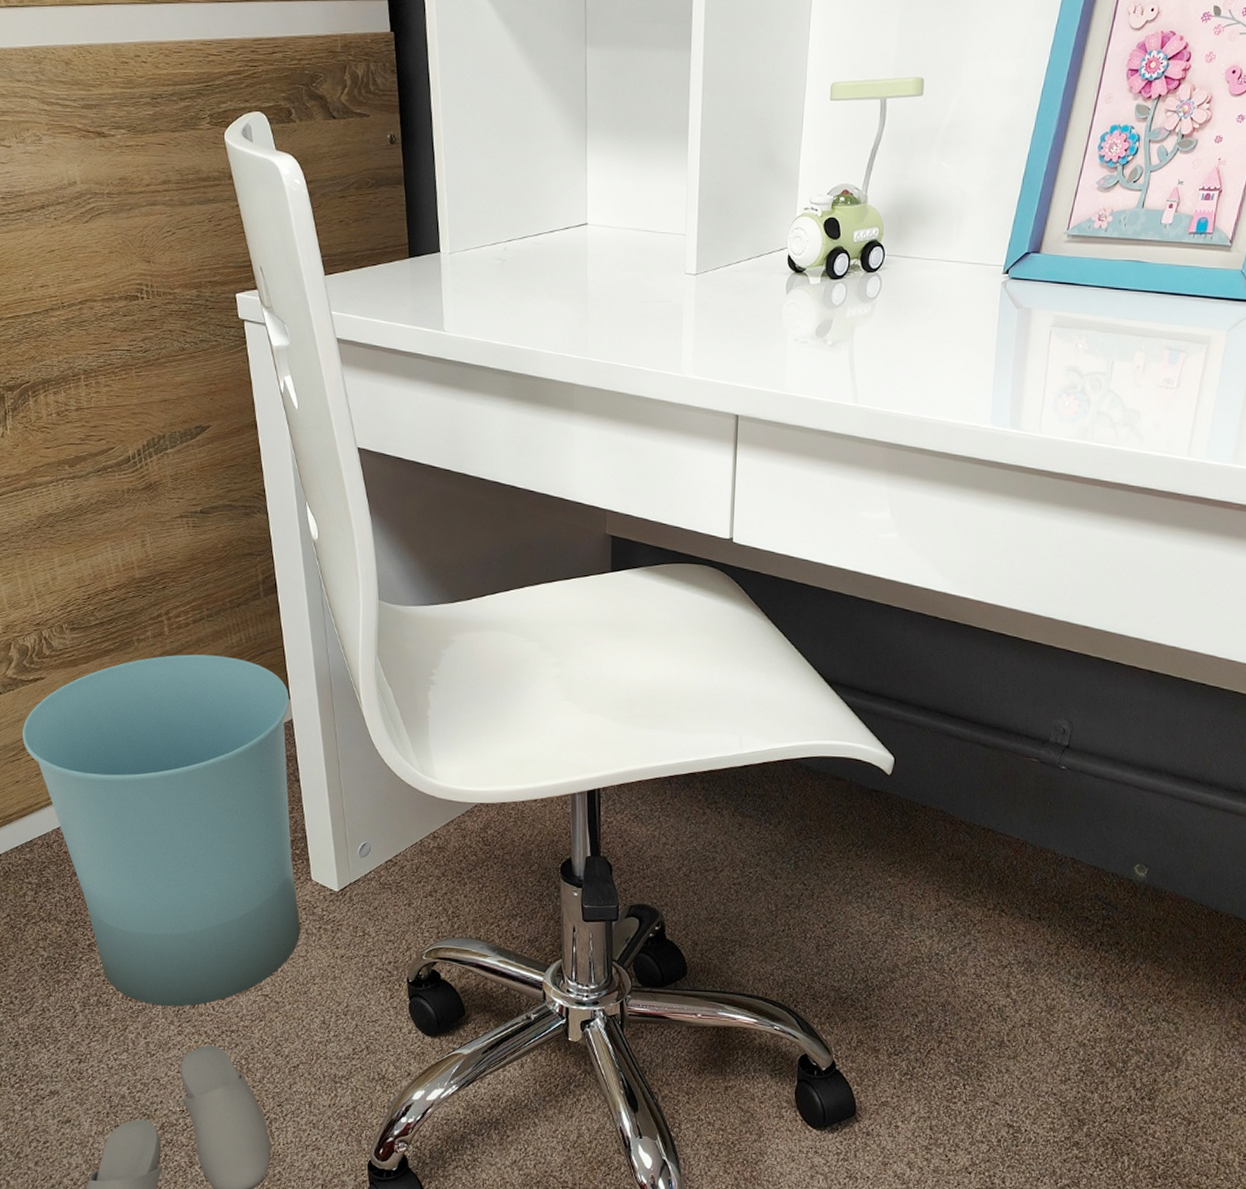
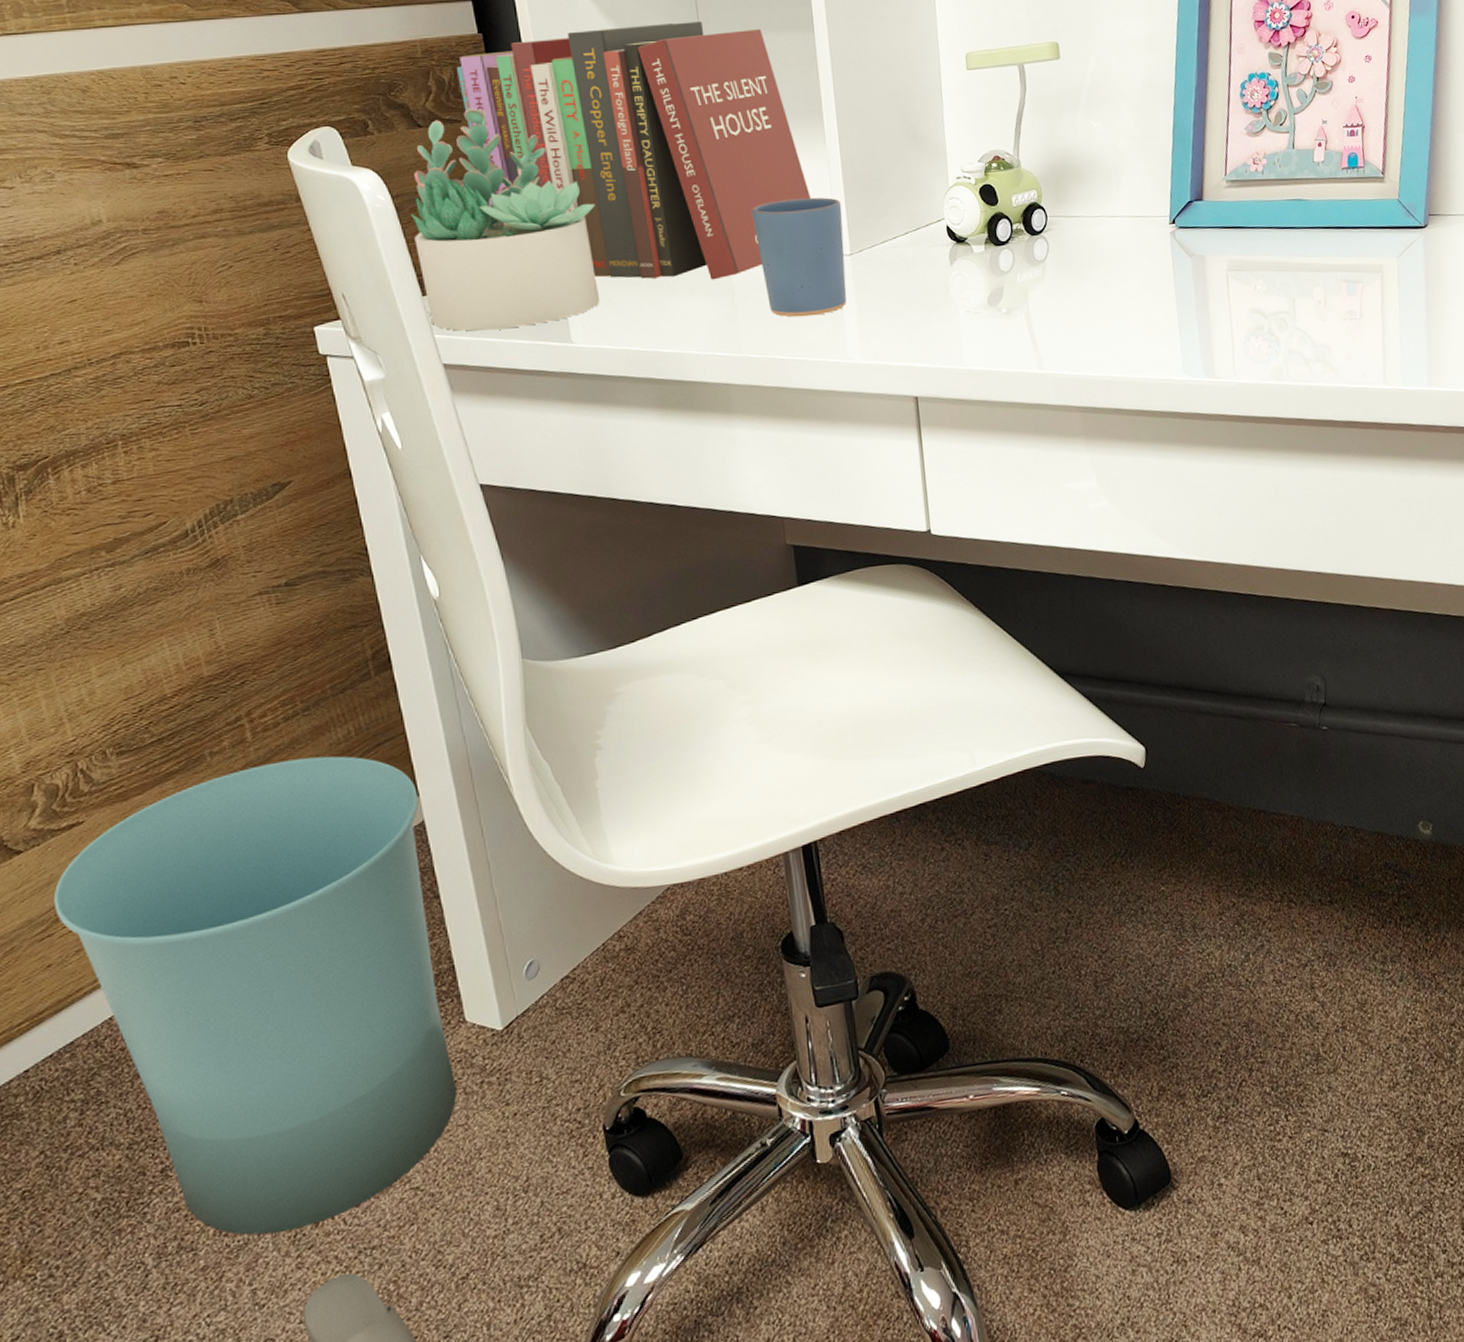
succulent plant: none [320,103,476,312] -> present [410,107,599,331]
books: none [370,32,668,286] -> present [457,21,812,280]
mug: none [612,215,694,329] -> present [751,197,847,318]

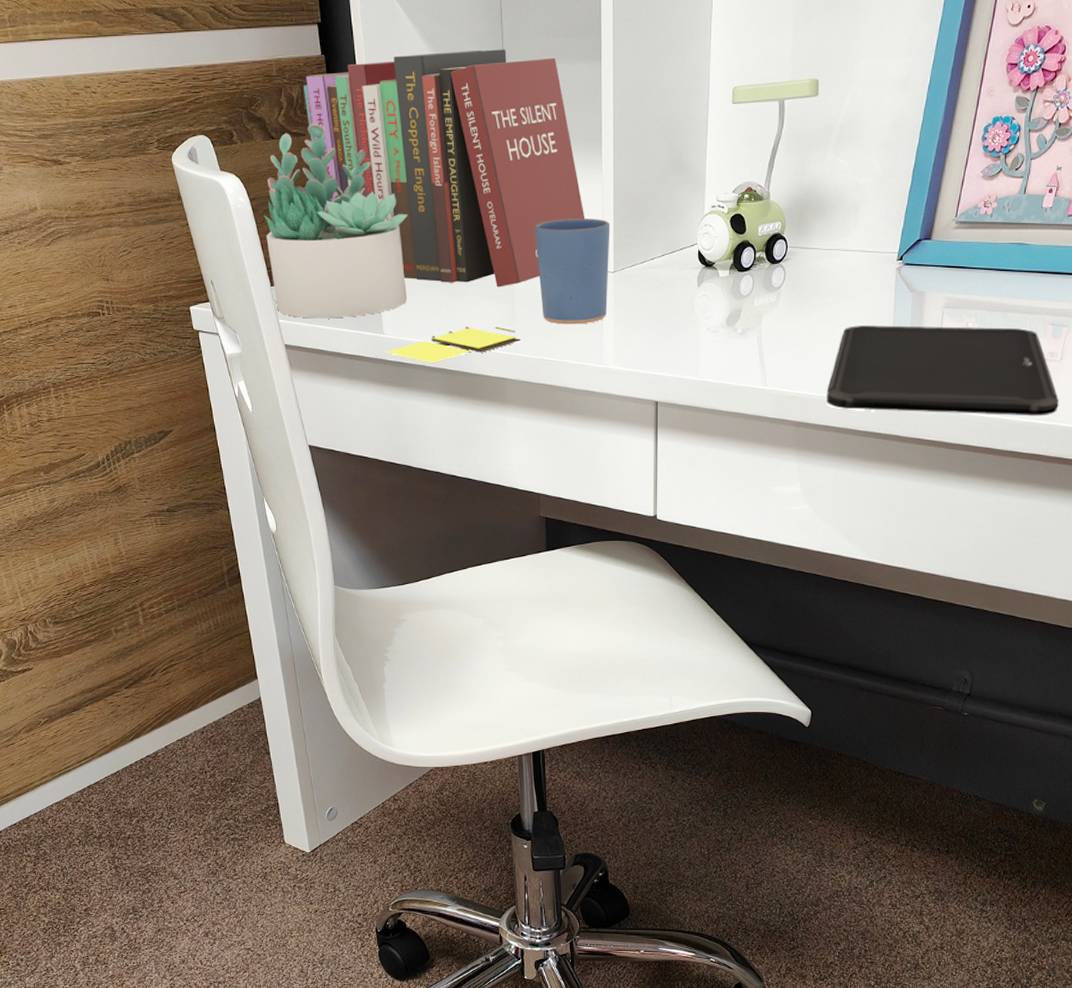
waste bin: present [53,756,456,1235] -> none [14,642,277,962]
sticky notes: none [576,324,746,374] -> present [386,326,522,364]
tablet: none [1112,287,1367,389] -> present [827,325,1059,416]

